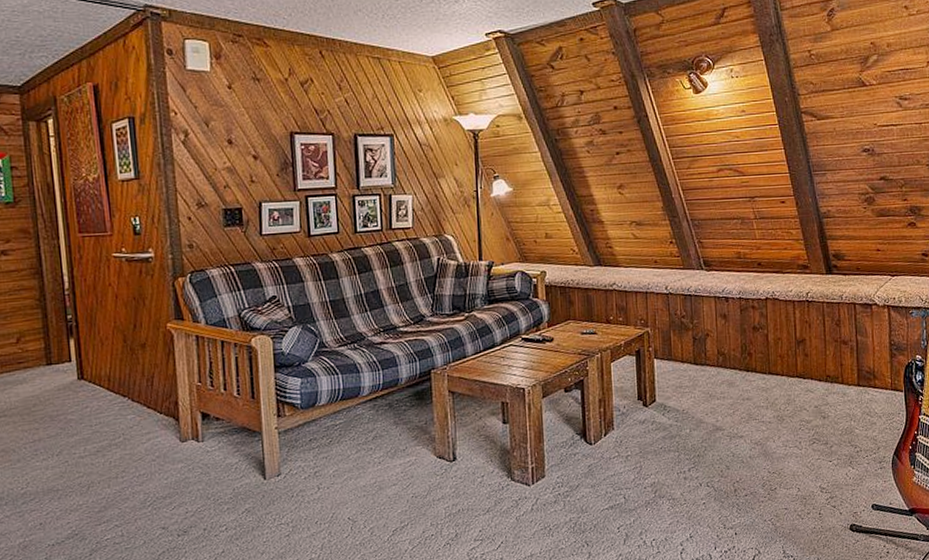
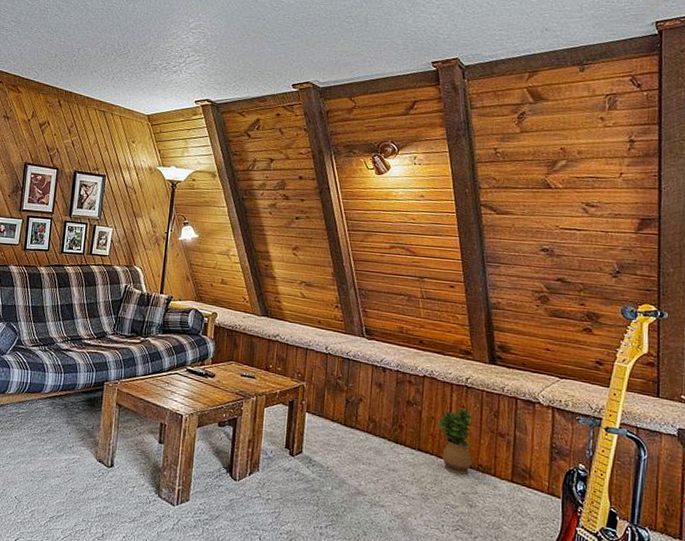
potted plant: none [784,322,821,389] -> present [437,407,473,475]

